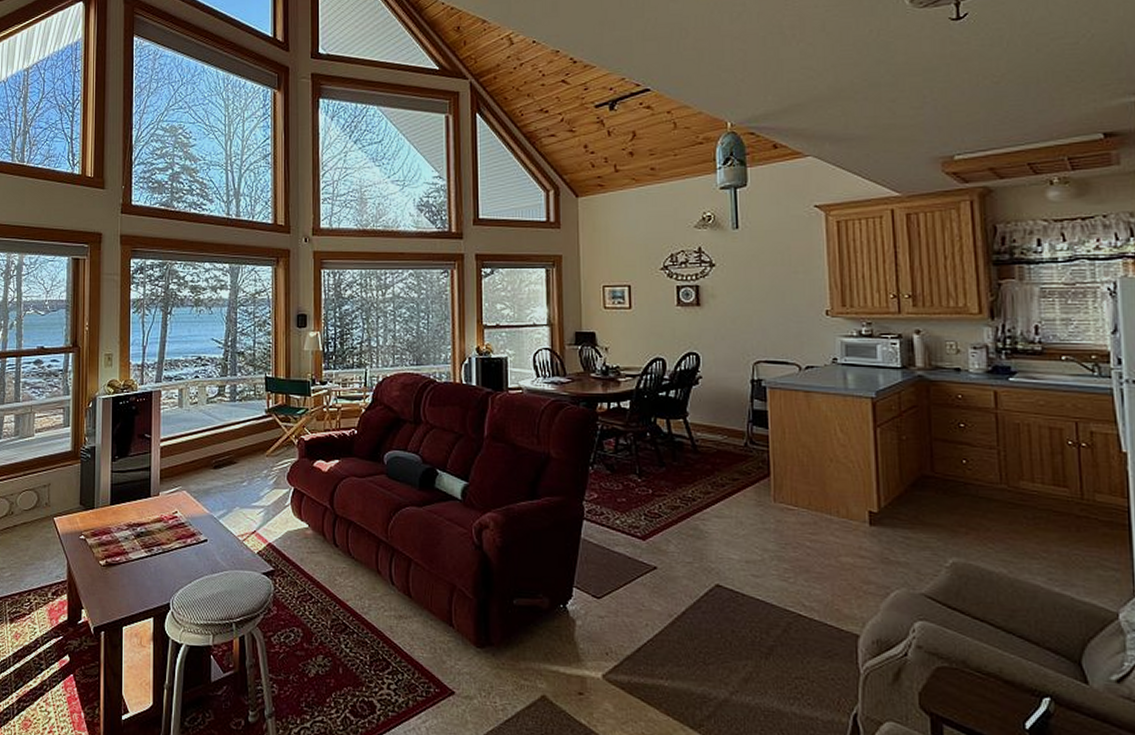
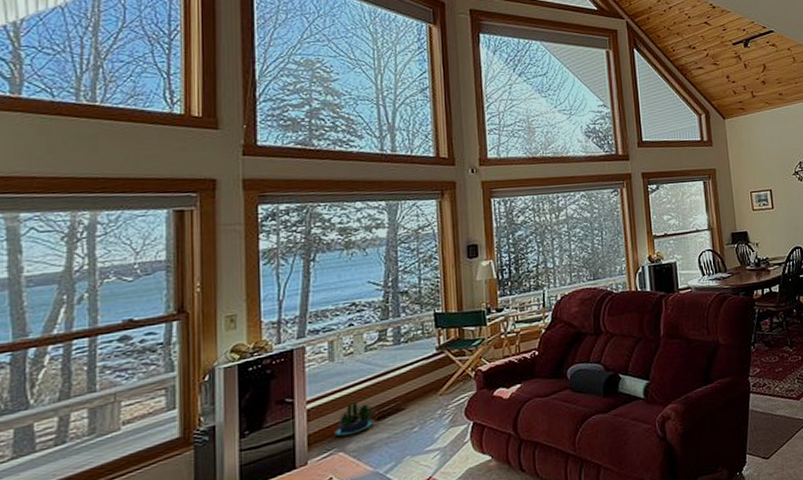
potted plant: none [180,448,214,477] -> present [334,402,377,437]

